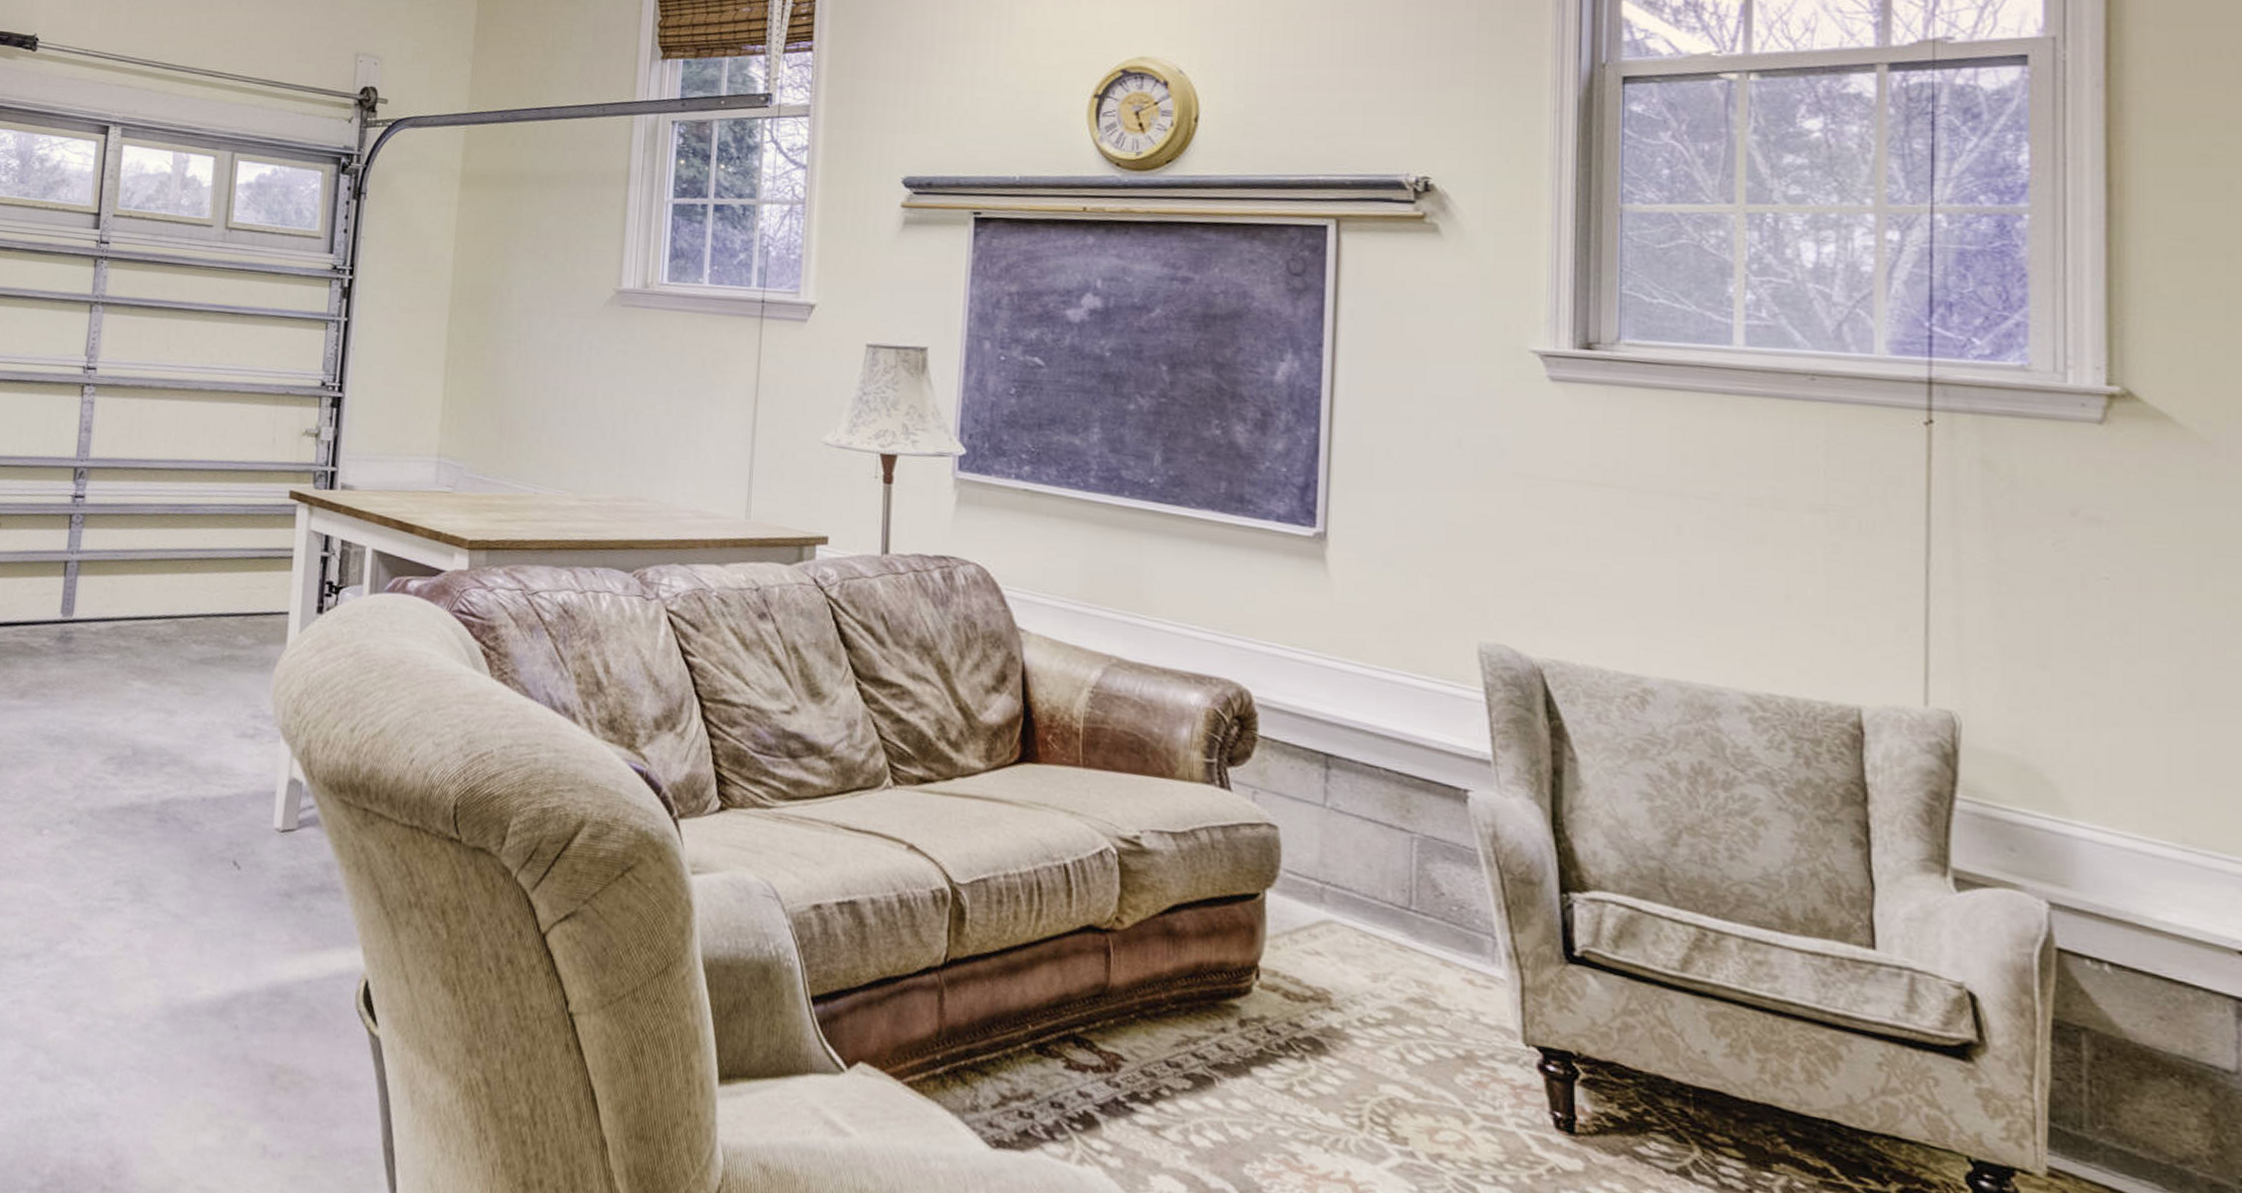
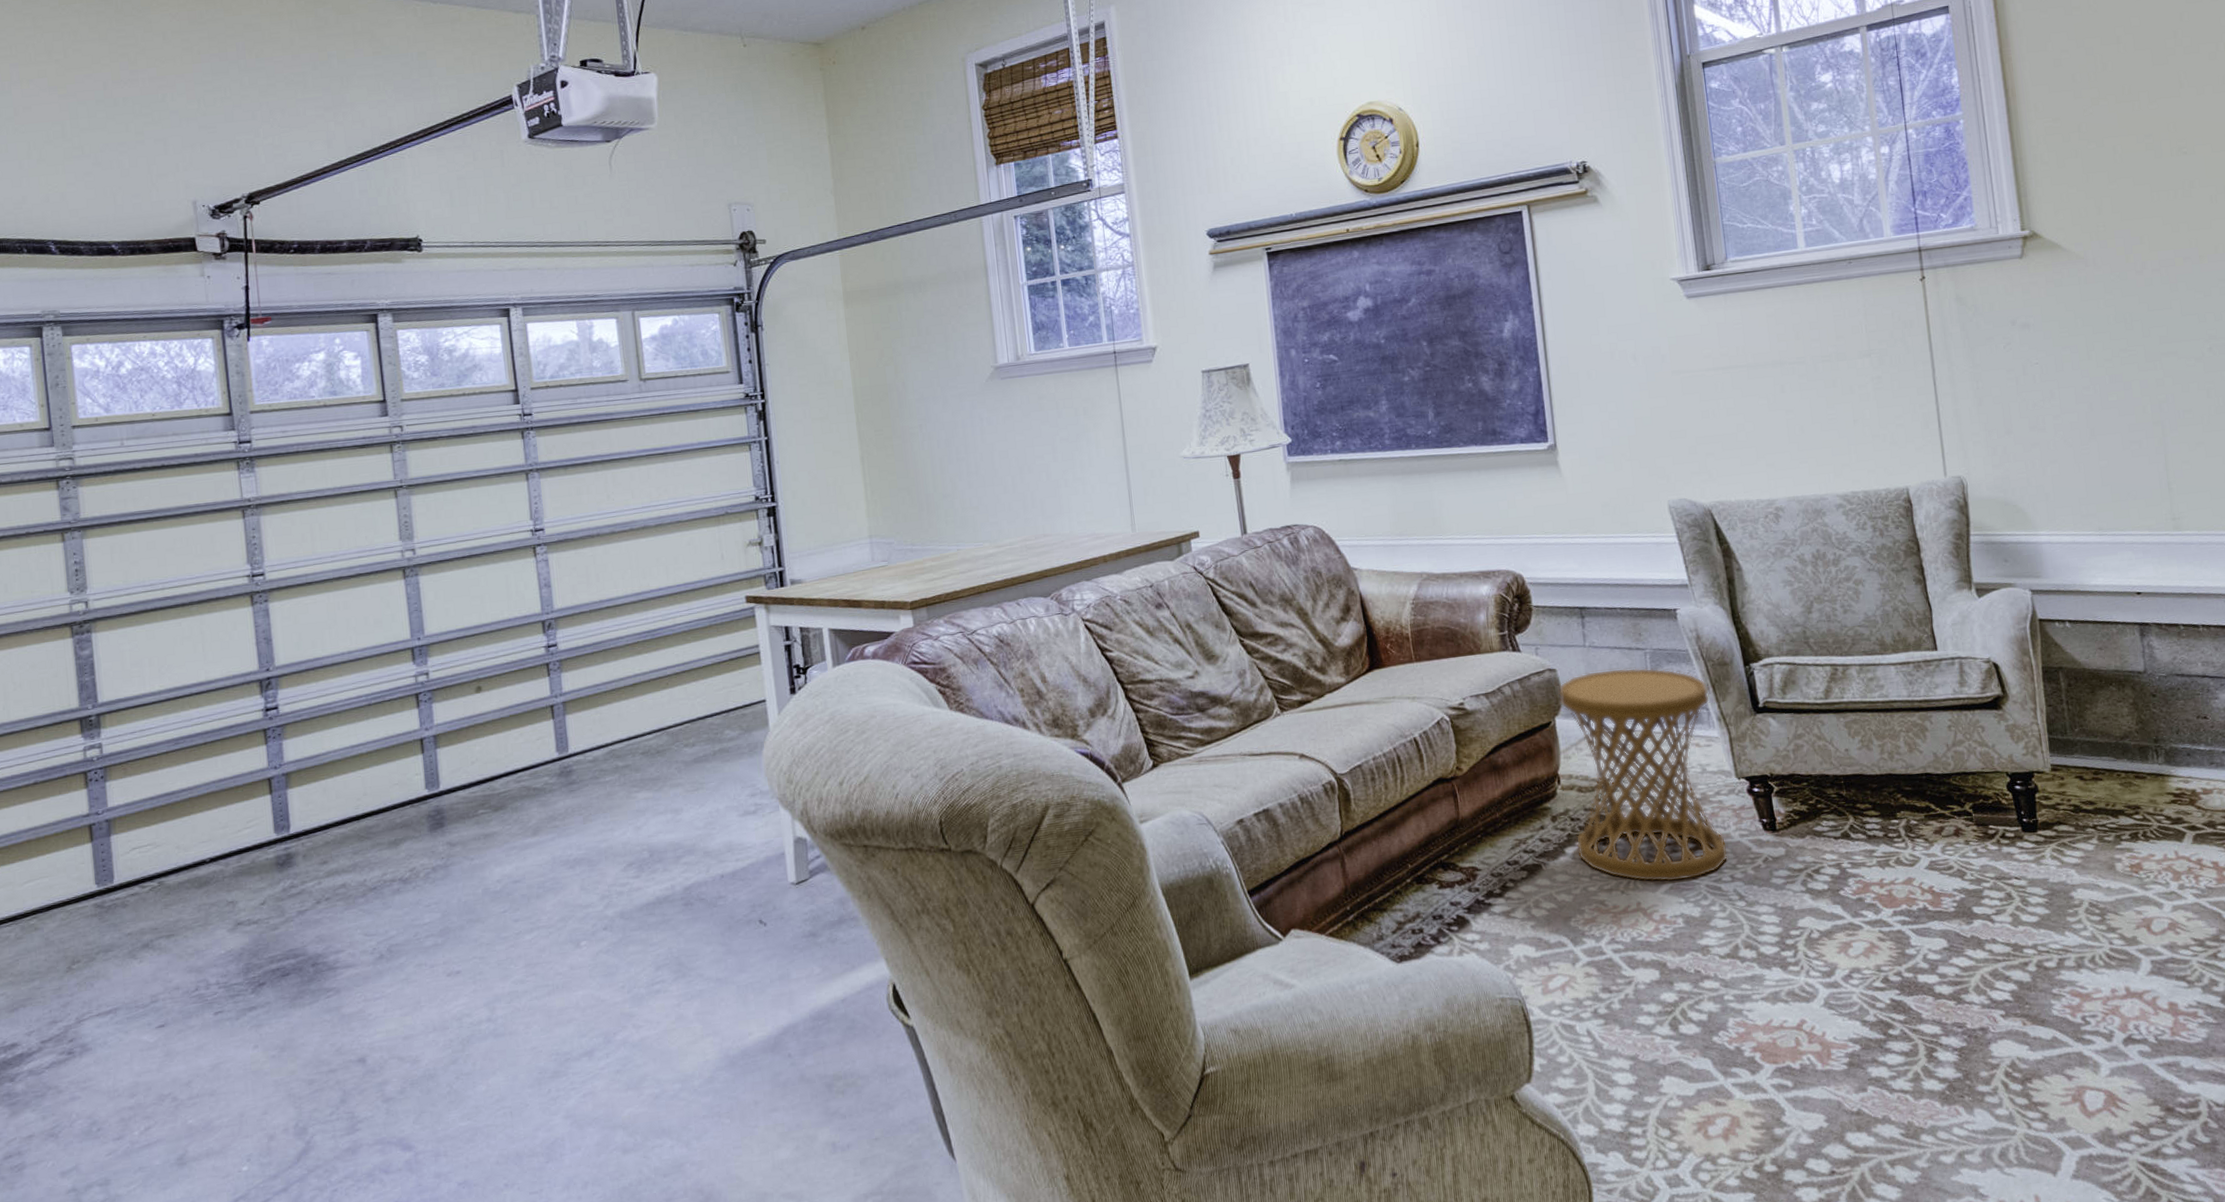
side table: none [1268,842,1500,1165] -> present [1558,667,1729,882]

